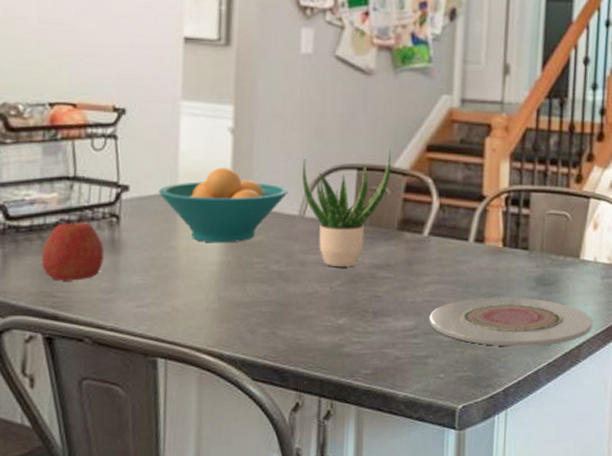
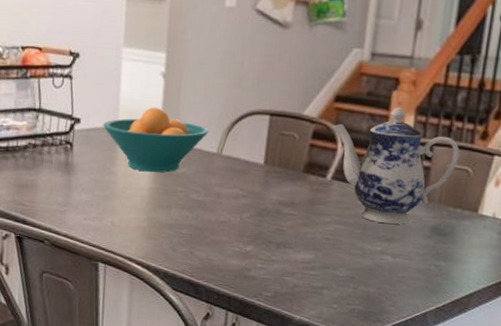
apple: present [41,221,105,281] -> none [14,145,61,194]
potted plant: present [302,149,392,266] -> none [221,98,302,202]
teapot: none [426,154,556,278] -> present [332,107,460,224]
plate: present [429,297,592,347] -> none [326,240,485,291]

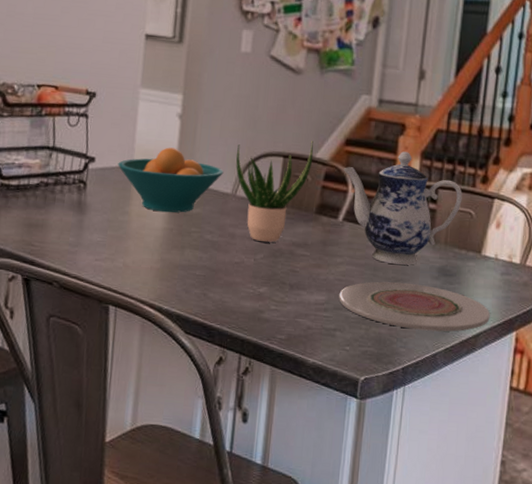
potted plant: none [221,98,302,202] -> present [236,141,314,242]
plate: none [326,240,485,291] -> present [339,281,490,332]

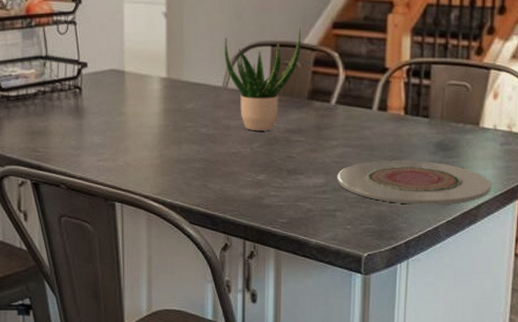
fruit bowl: present [118,147,224,213] -> none [109,46,213,110]
teapot: present [343,151,462,265] -> none [332,30,457,143]

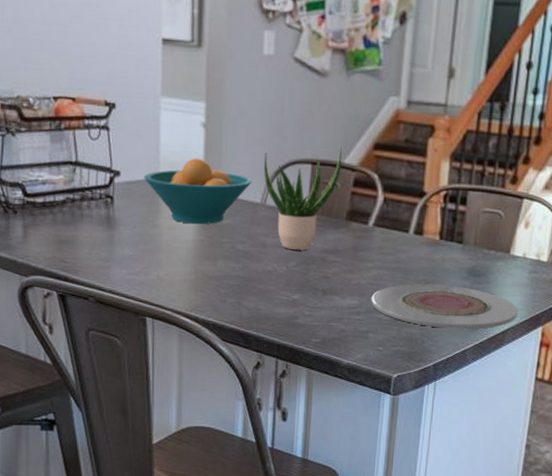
fruit bowl: none [109,46,213,110] -> present [144,158,252,225]

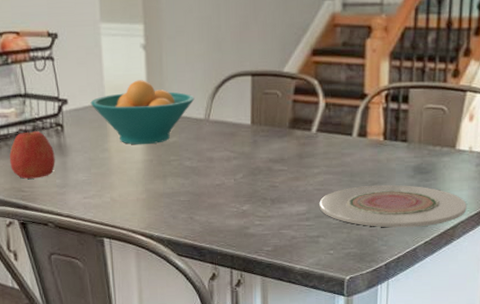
apple: none [54,199,102,250] -> present [9,130,55,179]
potted plant: present [264,146,342,250] -> none [205,55,281,162]

